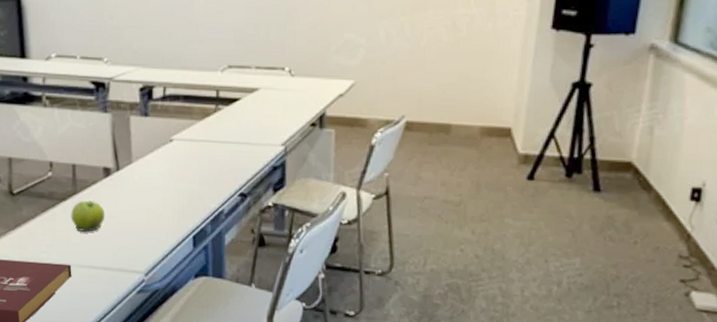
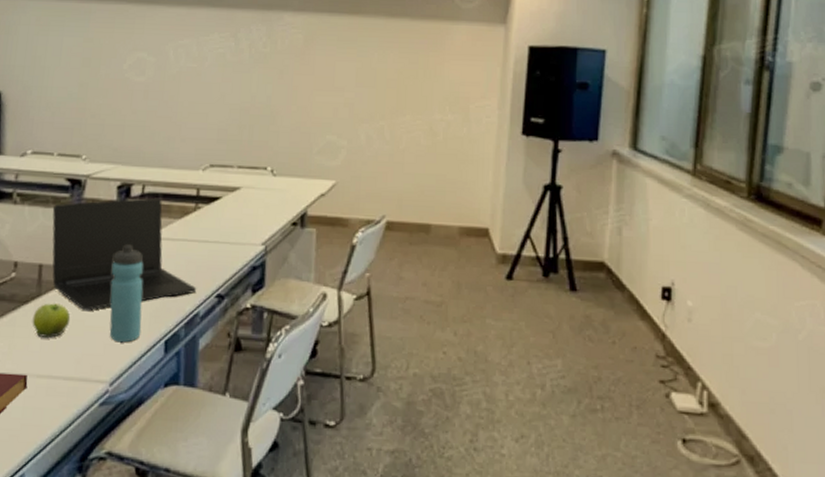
laptop: none [80,99,221,207] -> present [52,197,197,310]
water bottle: none [139,146,171,237] -> present [109,245,143,343]

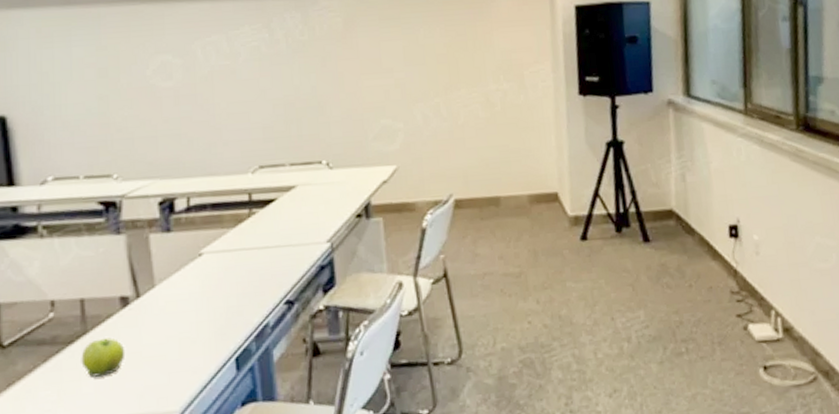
laptop: present [52,197,197,310] -> none [86,208,263,341]
water bottle: present [109,245,143,343] -> none [164,264,208,369]

